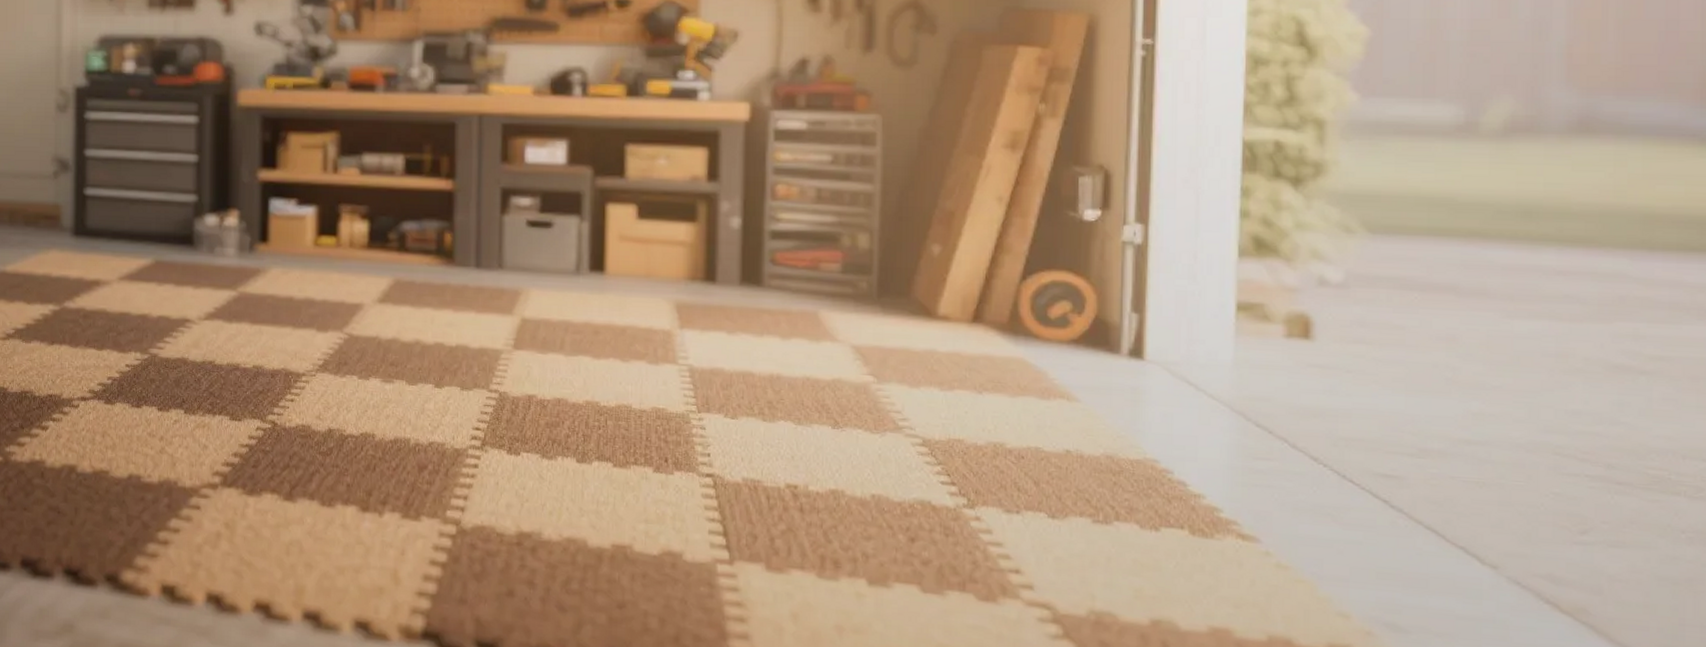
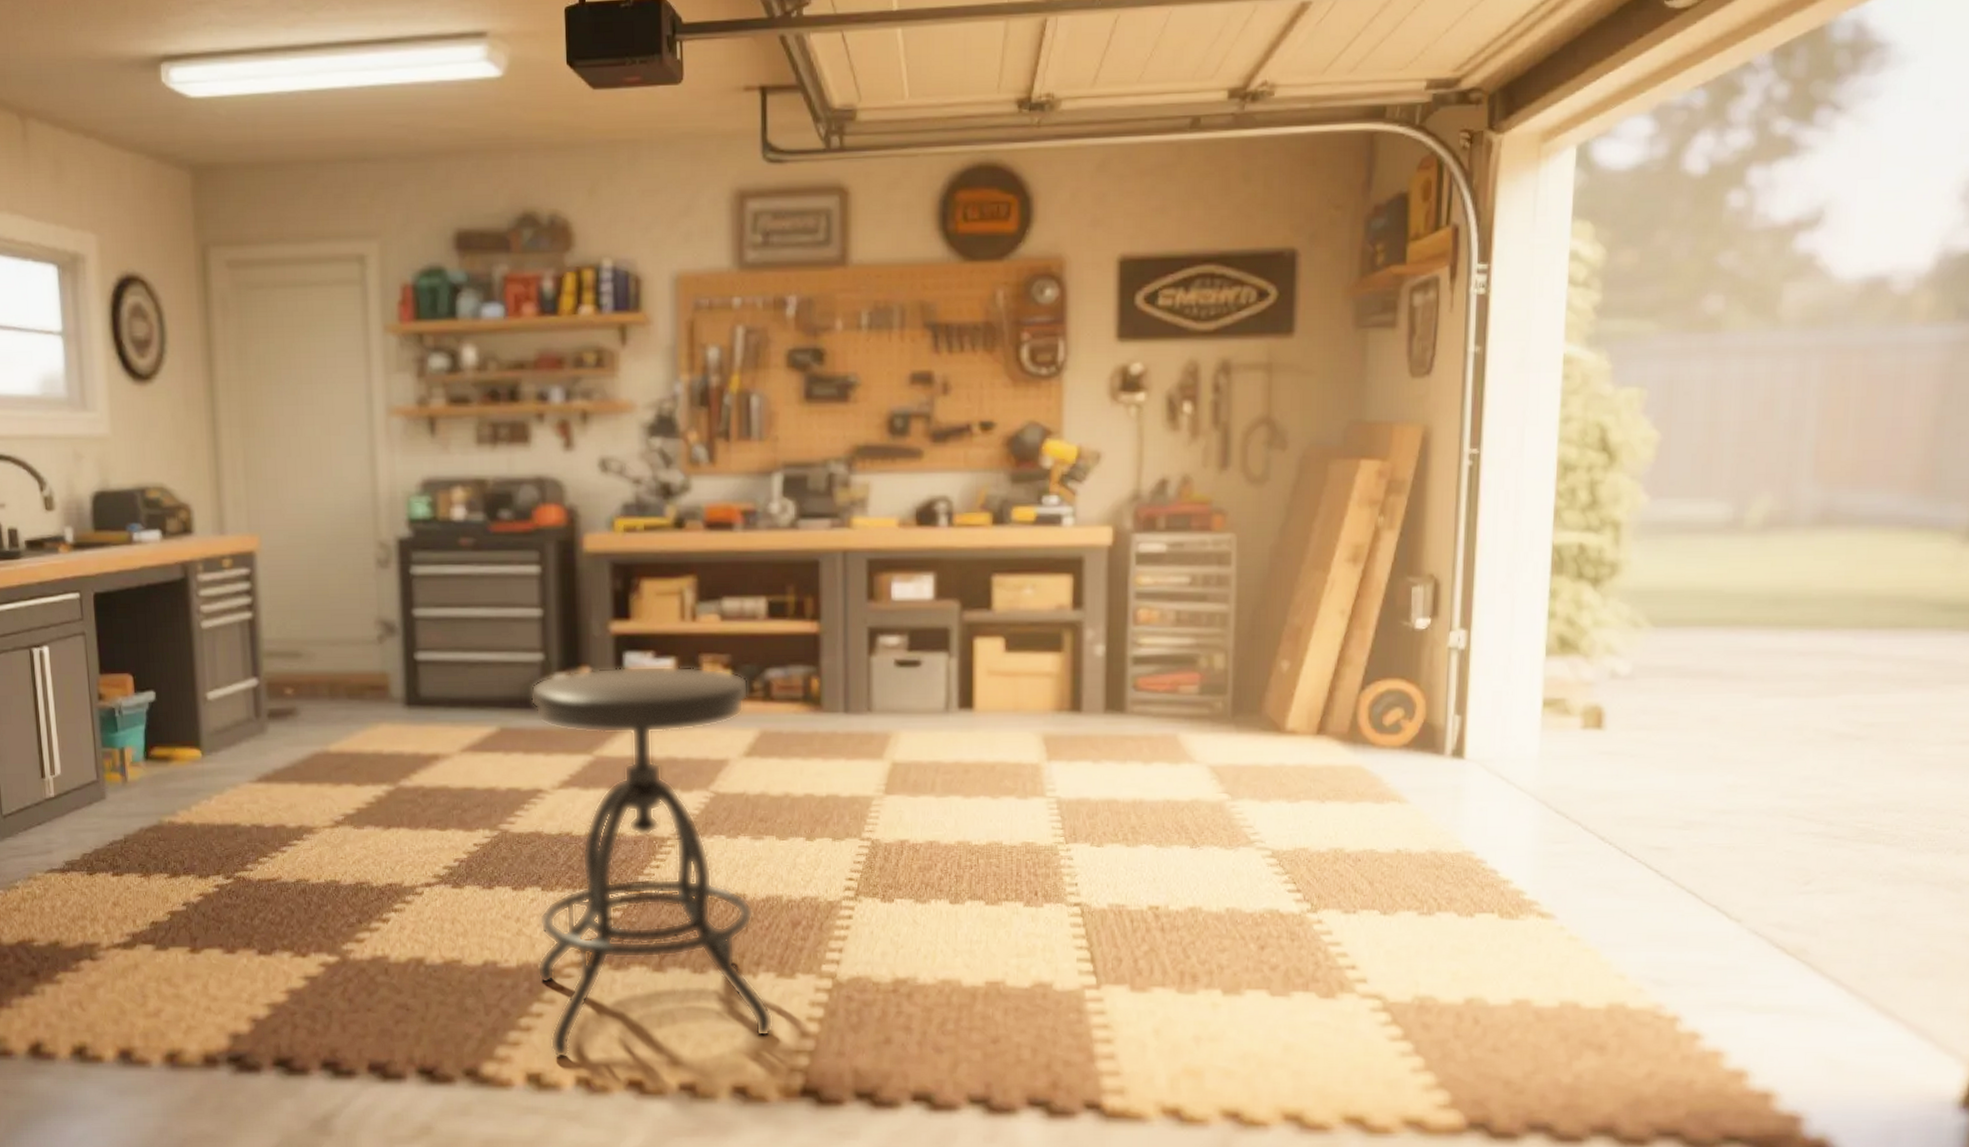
stool: none [176,211,398,576] -> present [530,665,774,1058]

